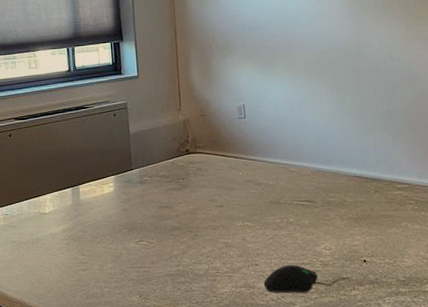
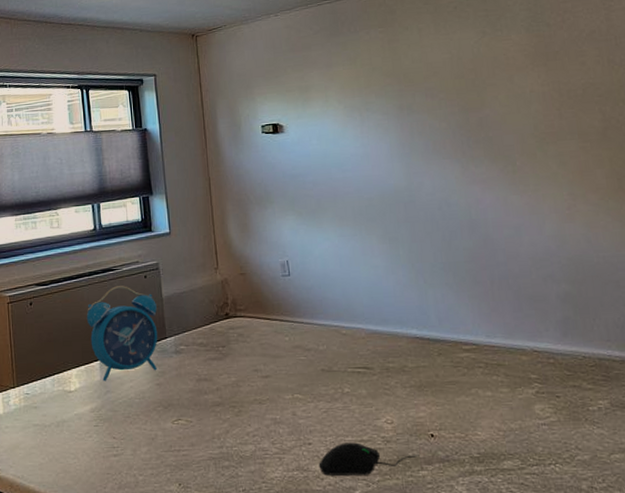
alarm clock: none [60,122,125,206] -> present [86,286,158,382]

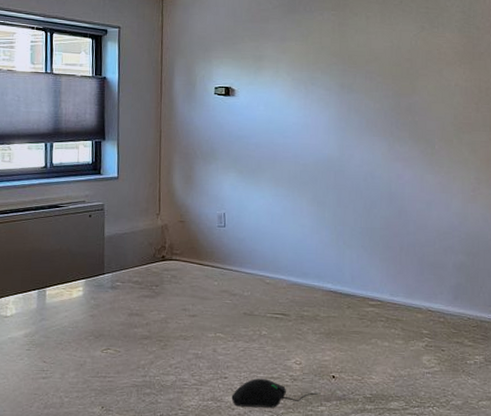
alarm clock: present [86,286,158,382] -> none [29,222,98,310]

